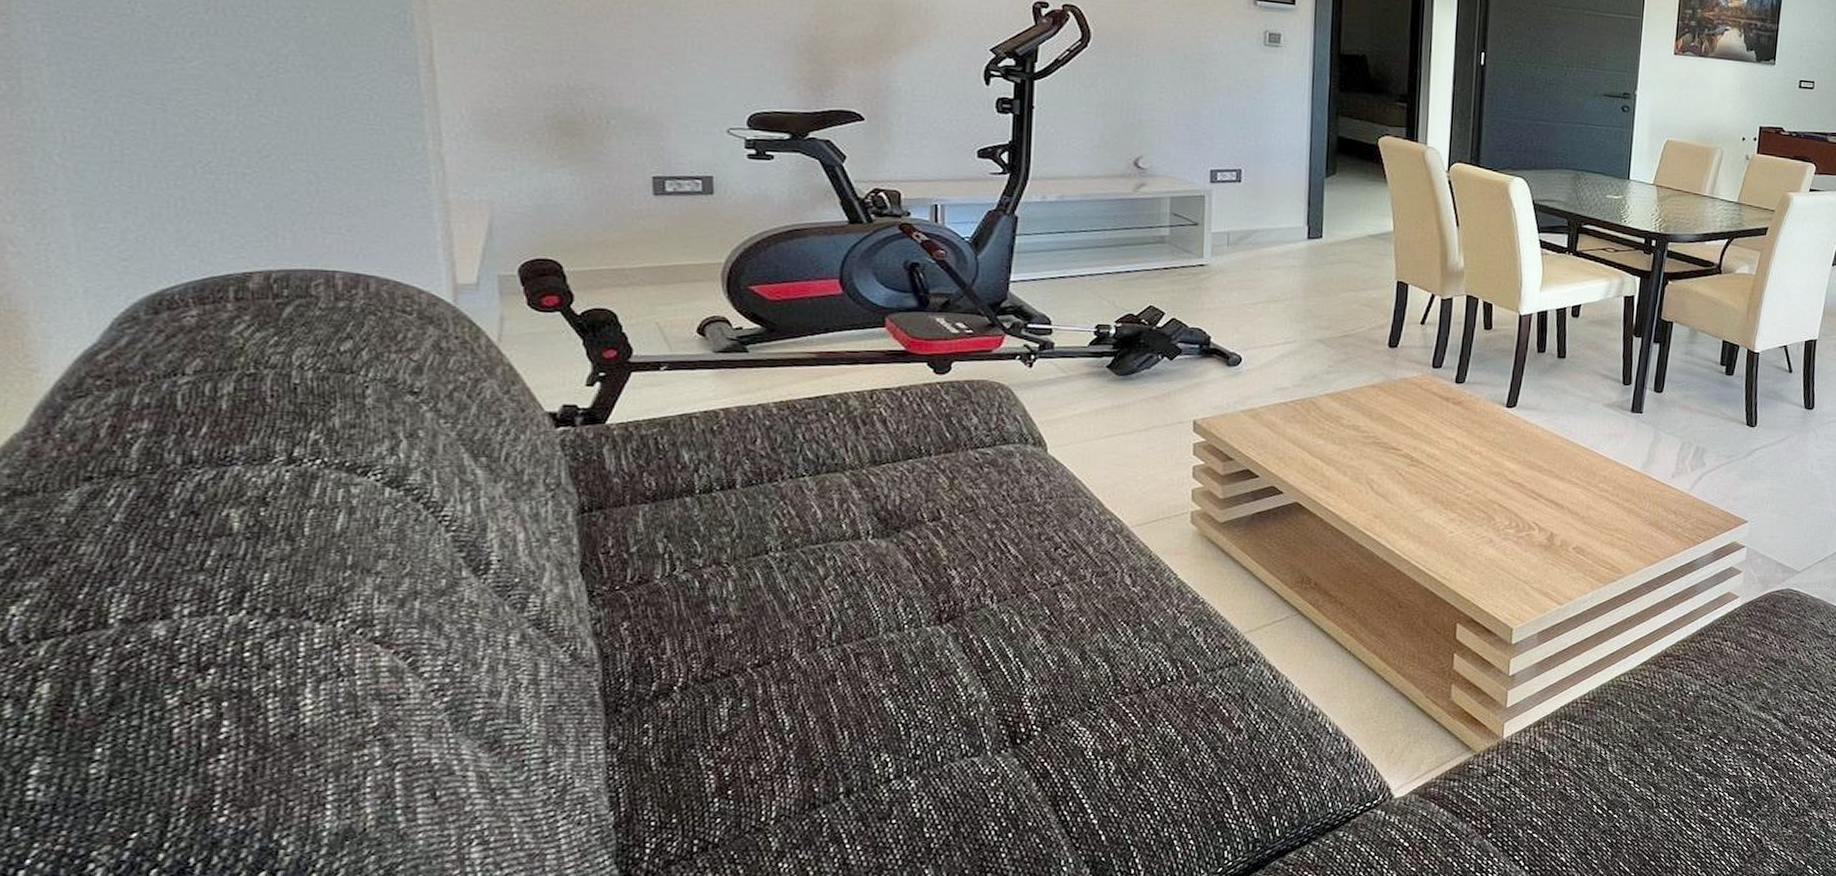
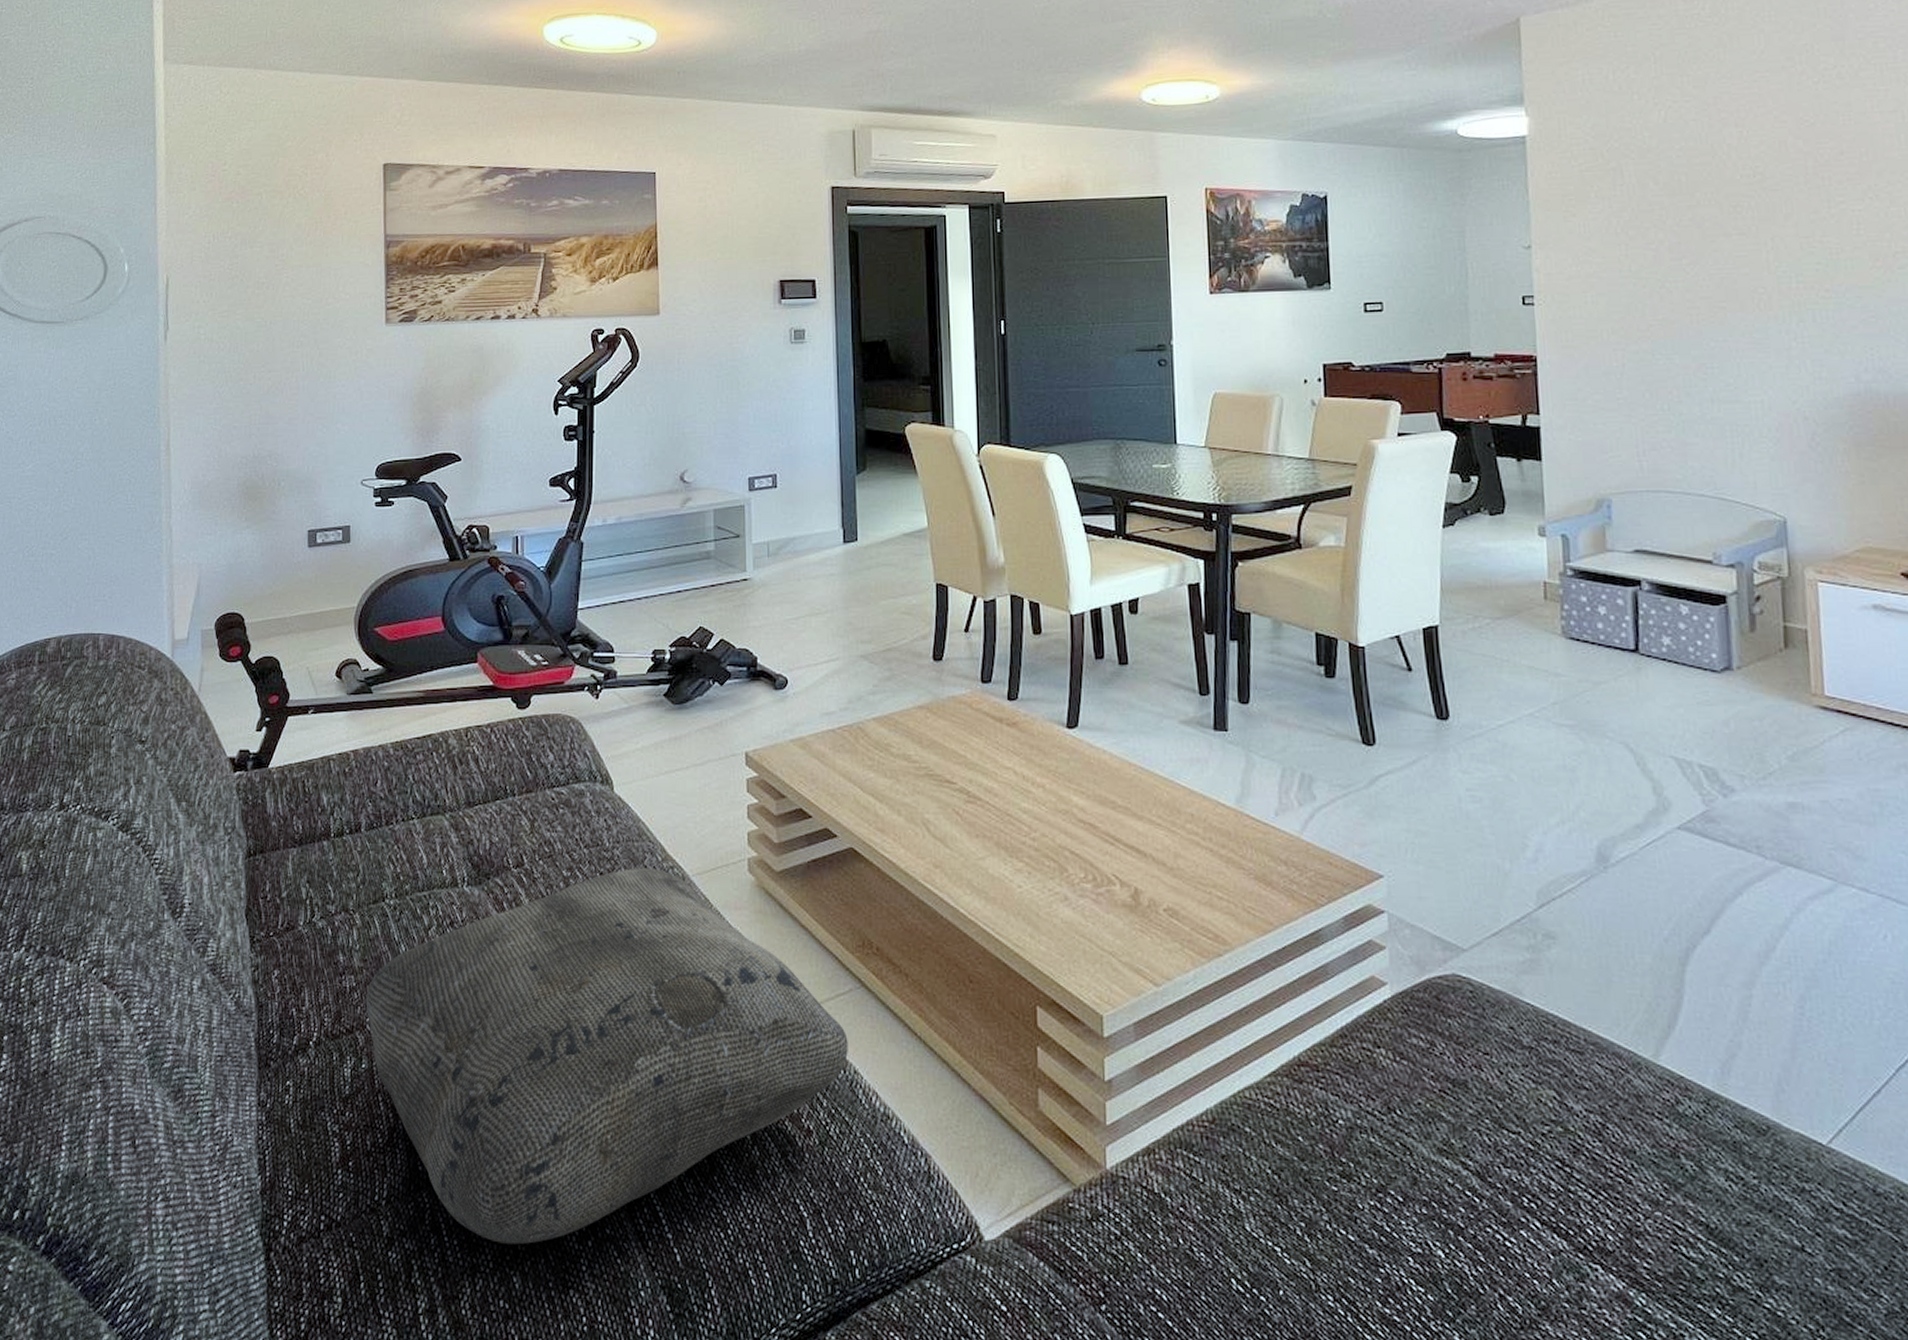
cushion: none [745,520,1282,844] -> present [365,867,848,1245]

